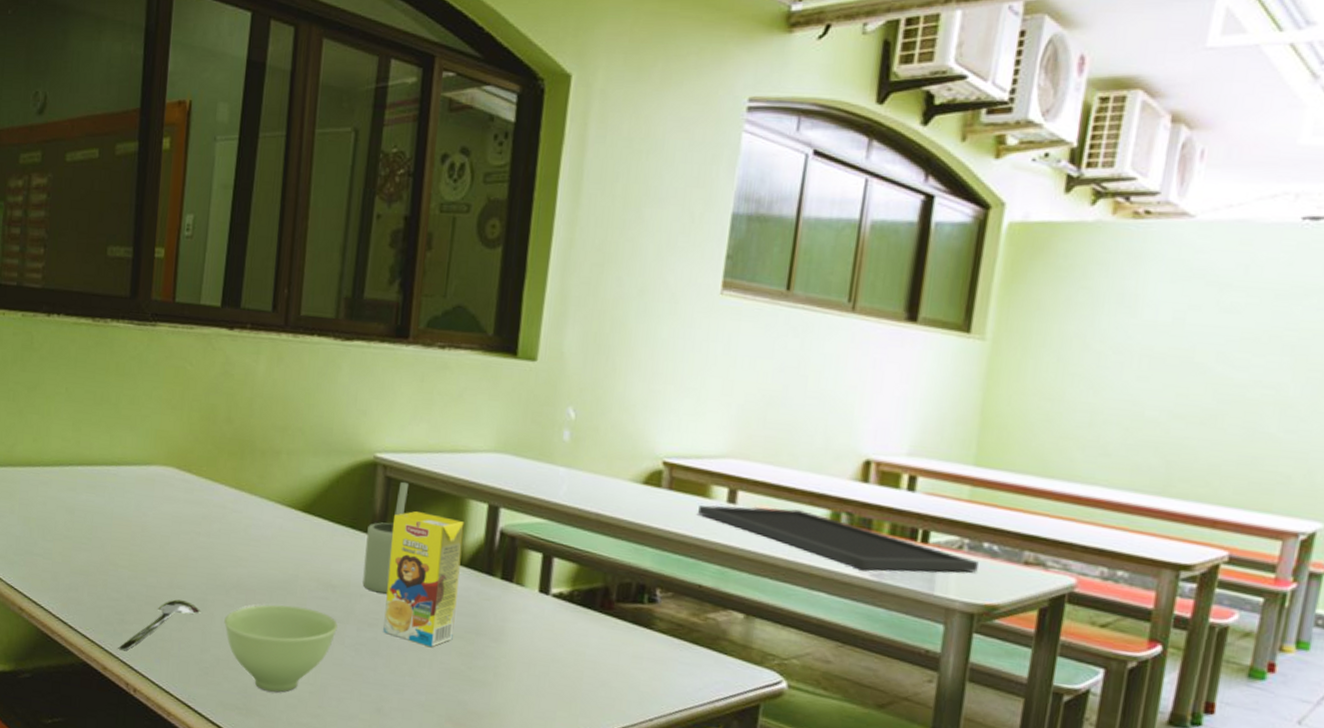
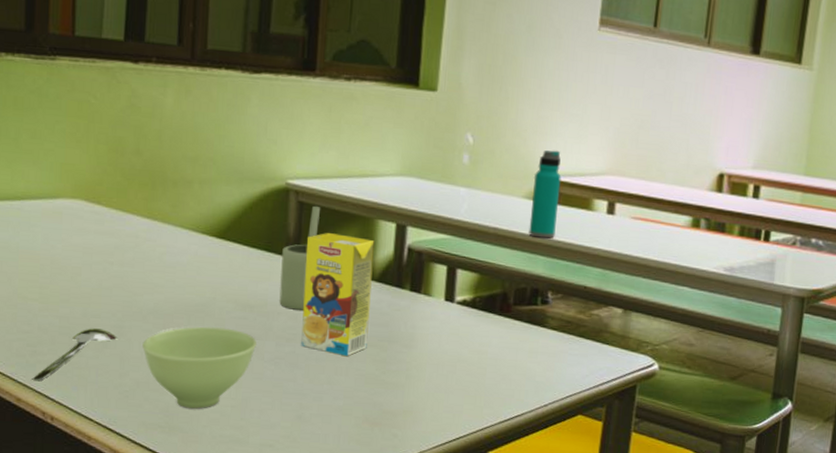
water bottle: none [635,428,675,528] -> present [528,150,562,238]
tray: present [698,505,979,573] -> none [582,216,808,267]

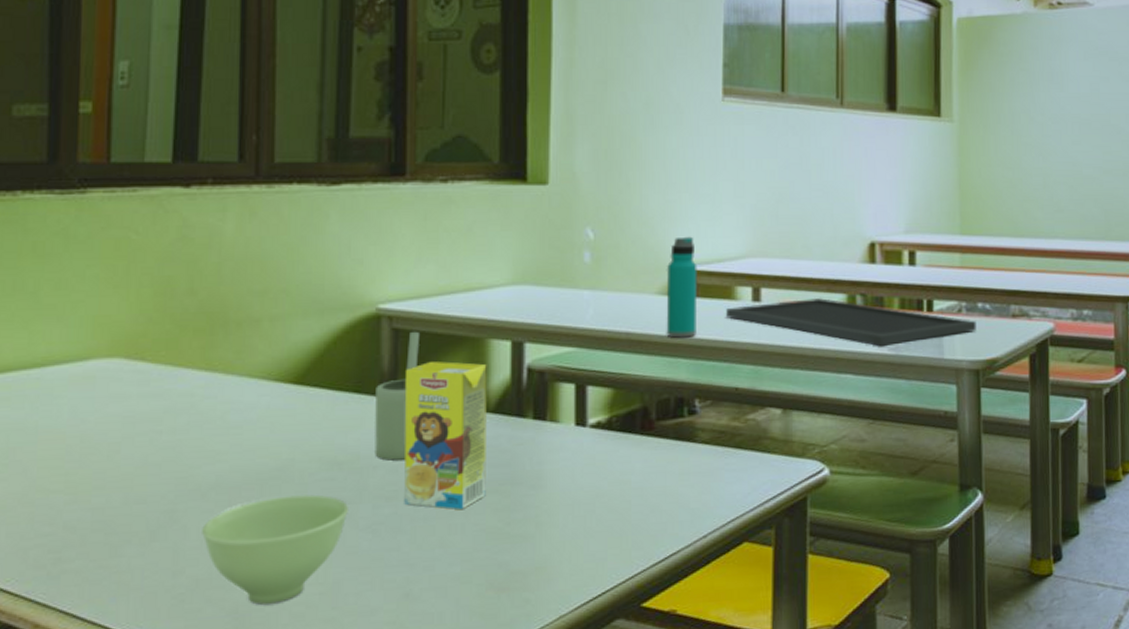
spoon: present [32,328,118,382] -> none [54,517,170,598]
tray: none [582,216,808,267] -> present [726,298,976,347]

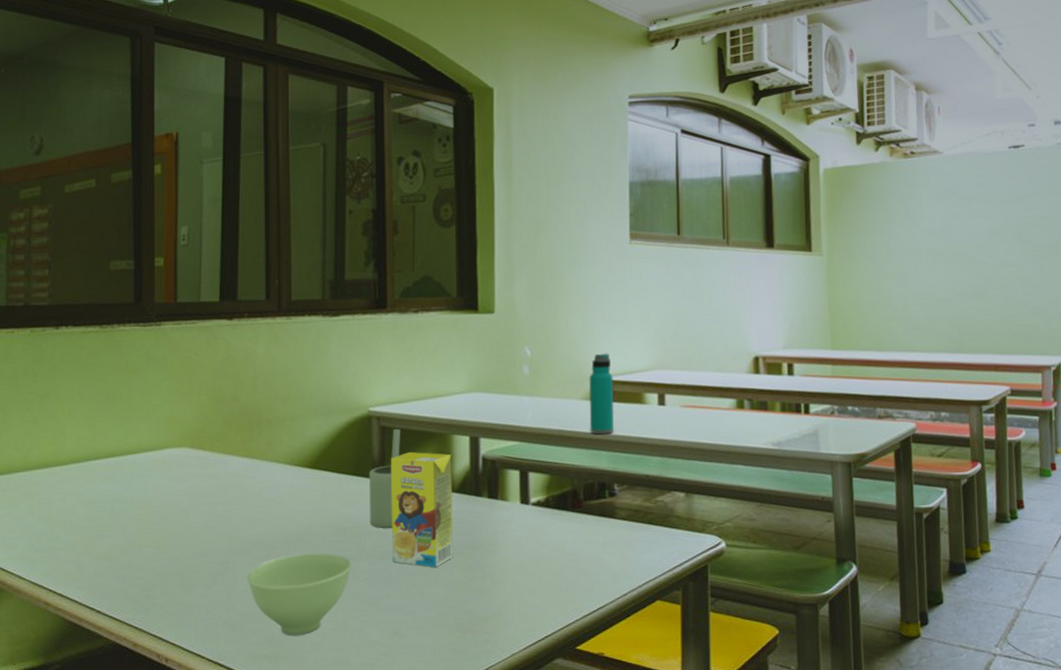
tray: present [726,298,976,347] -> none [637,403,847,443]

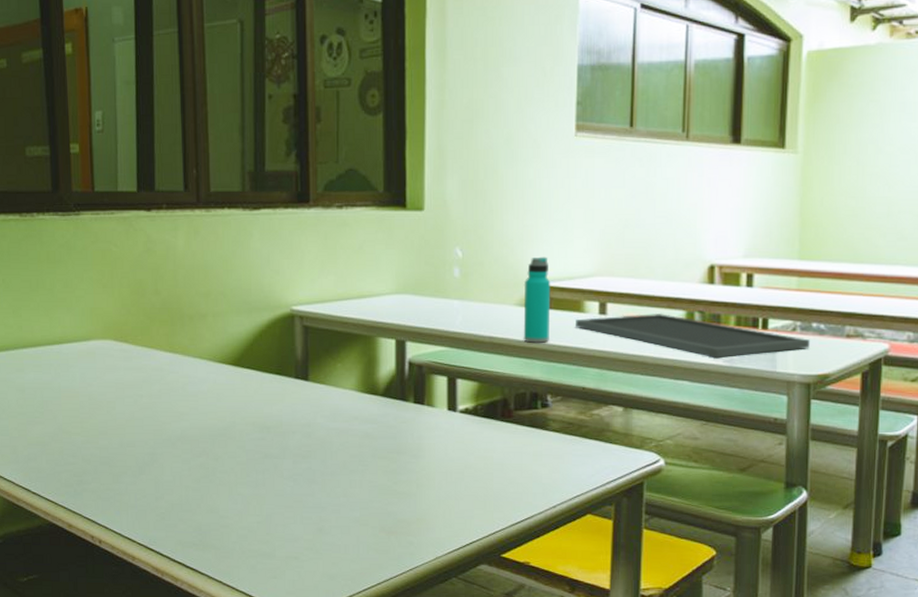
bowl: present [247,553,351,635] -> none [174,449,275,526]
straw: present [369,428,401,528] -> none [292,328,325,428]
juice box: present [390,452,453,568] -> none [313,354,378,470]
tray: none [637,403,847,443] -> present [576,314,810,359]

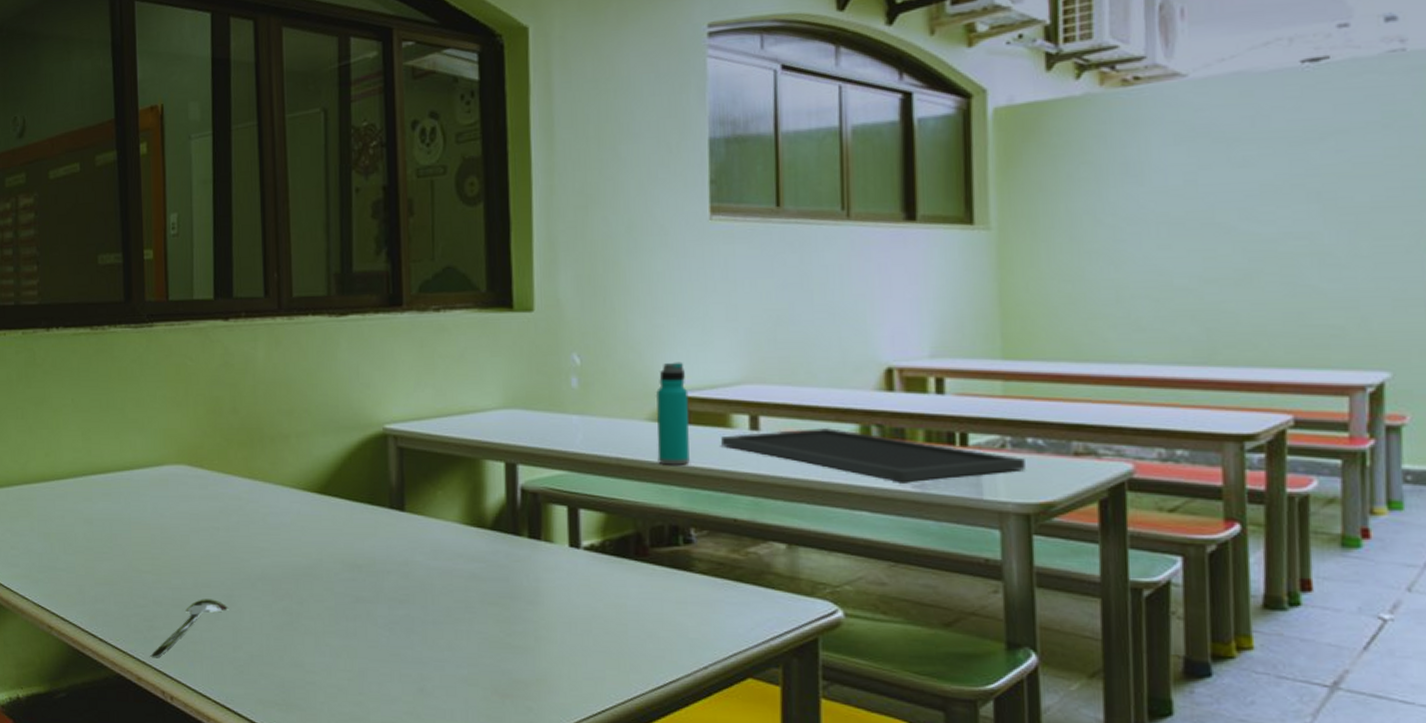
spoon: none [80,457,152,508] -> present [150,599,229,658]

